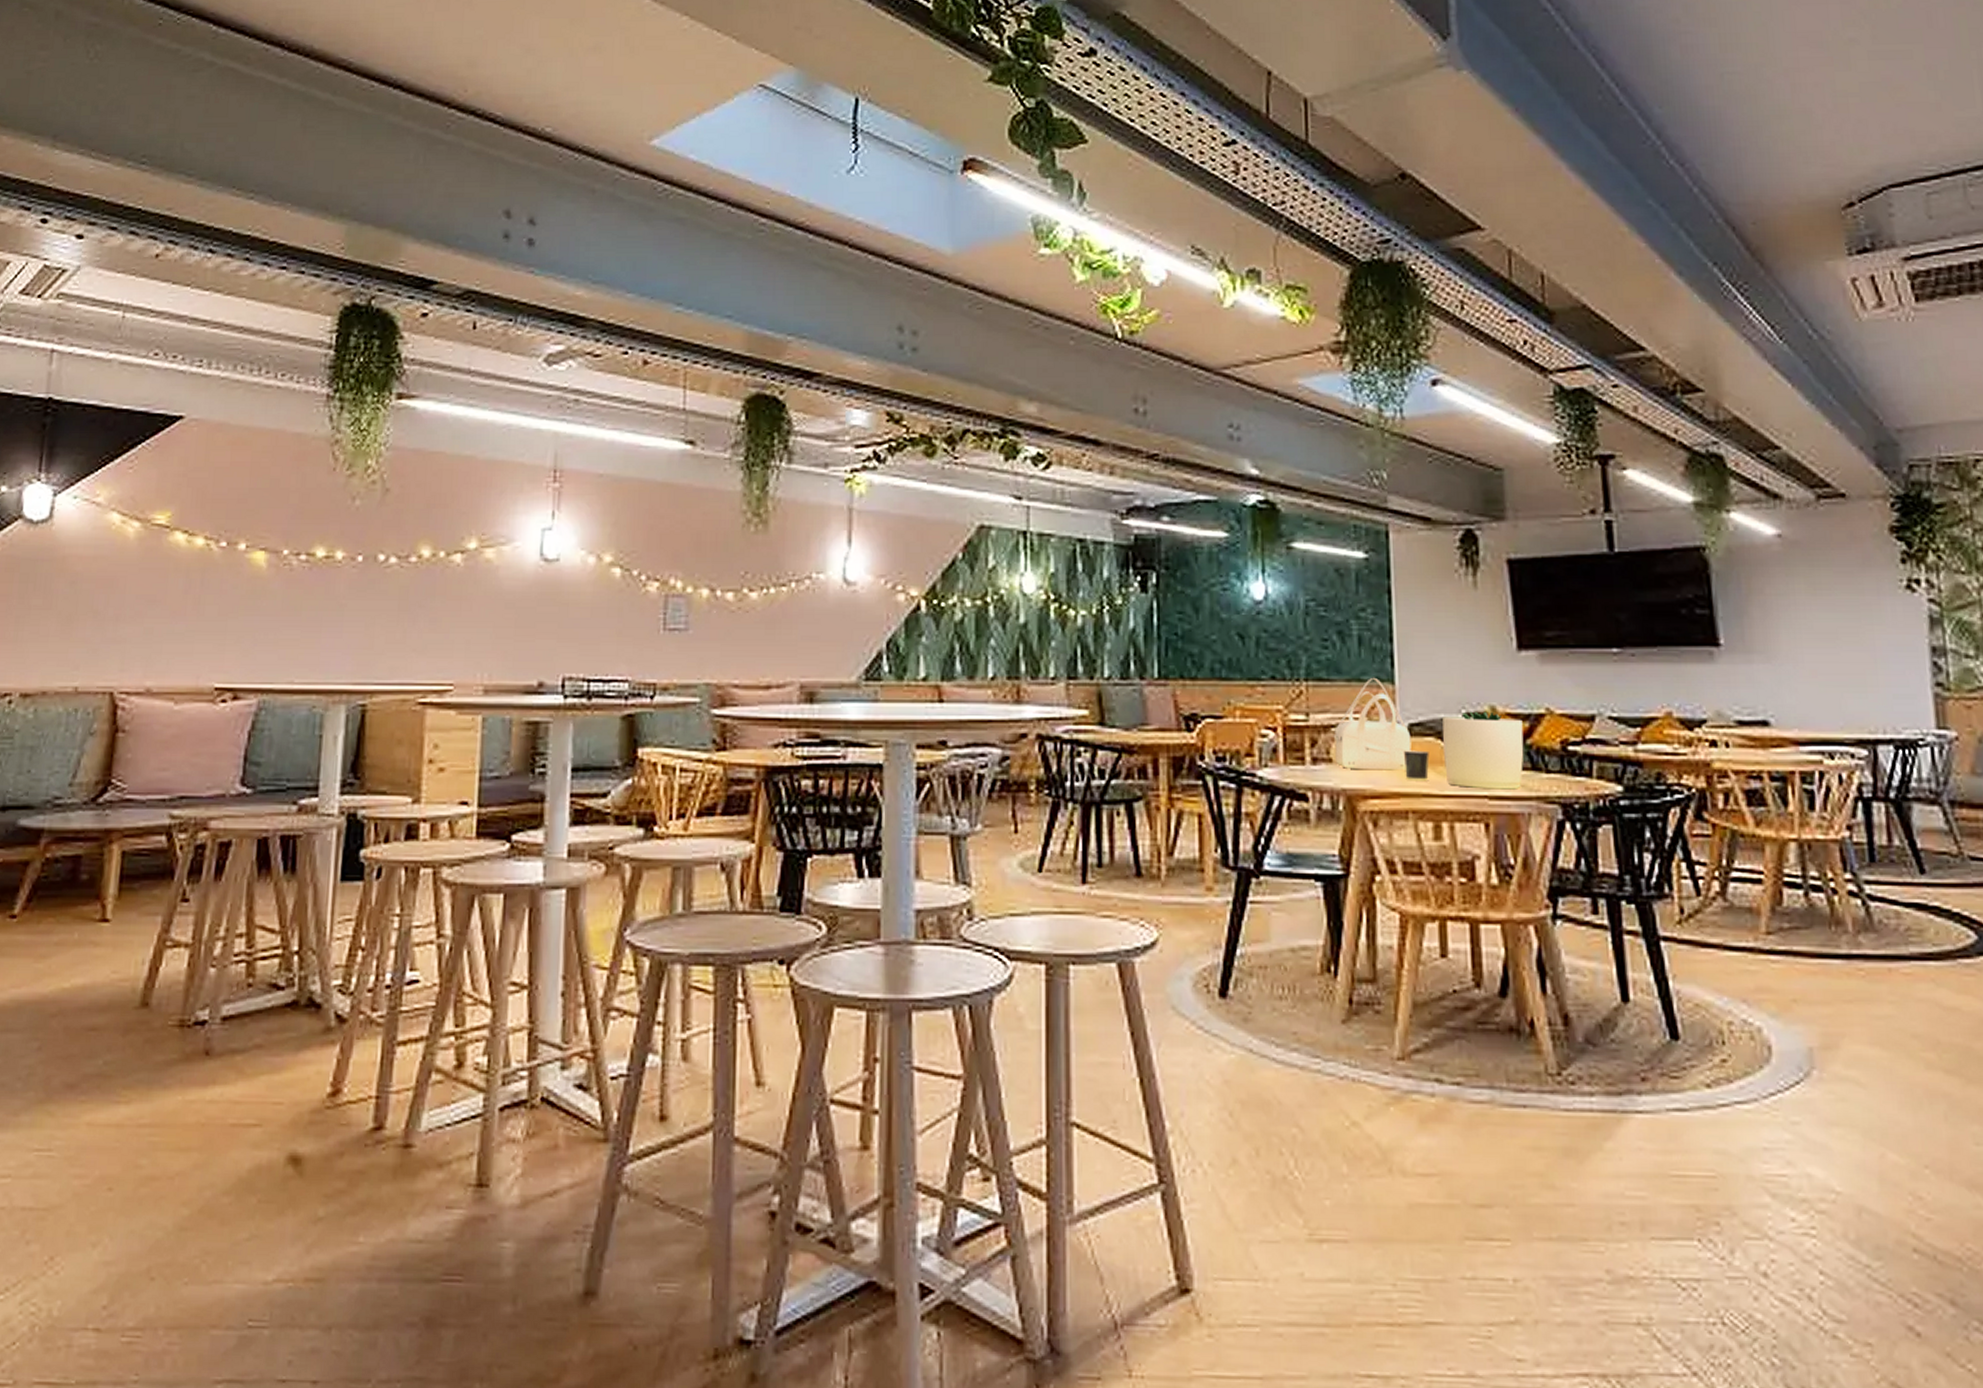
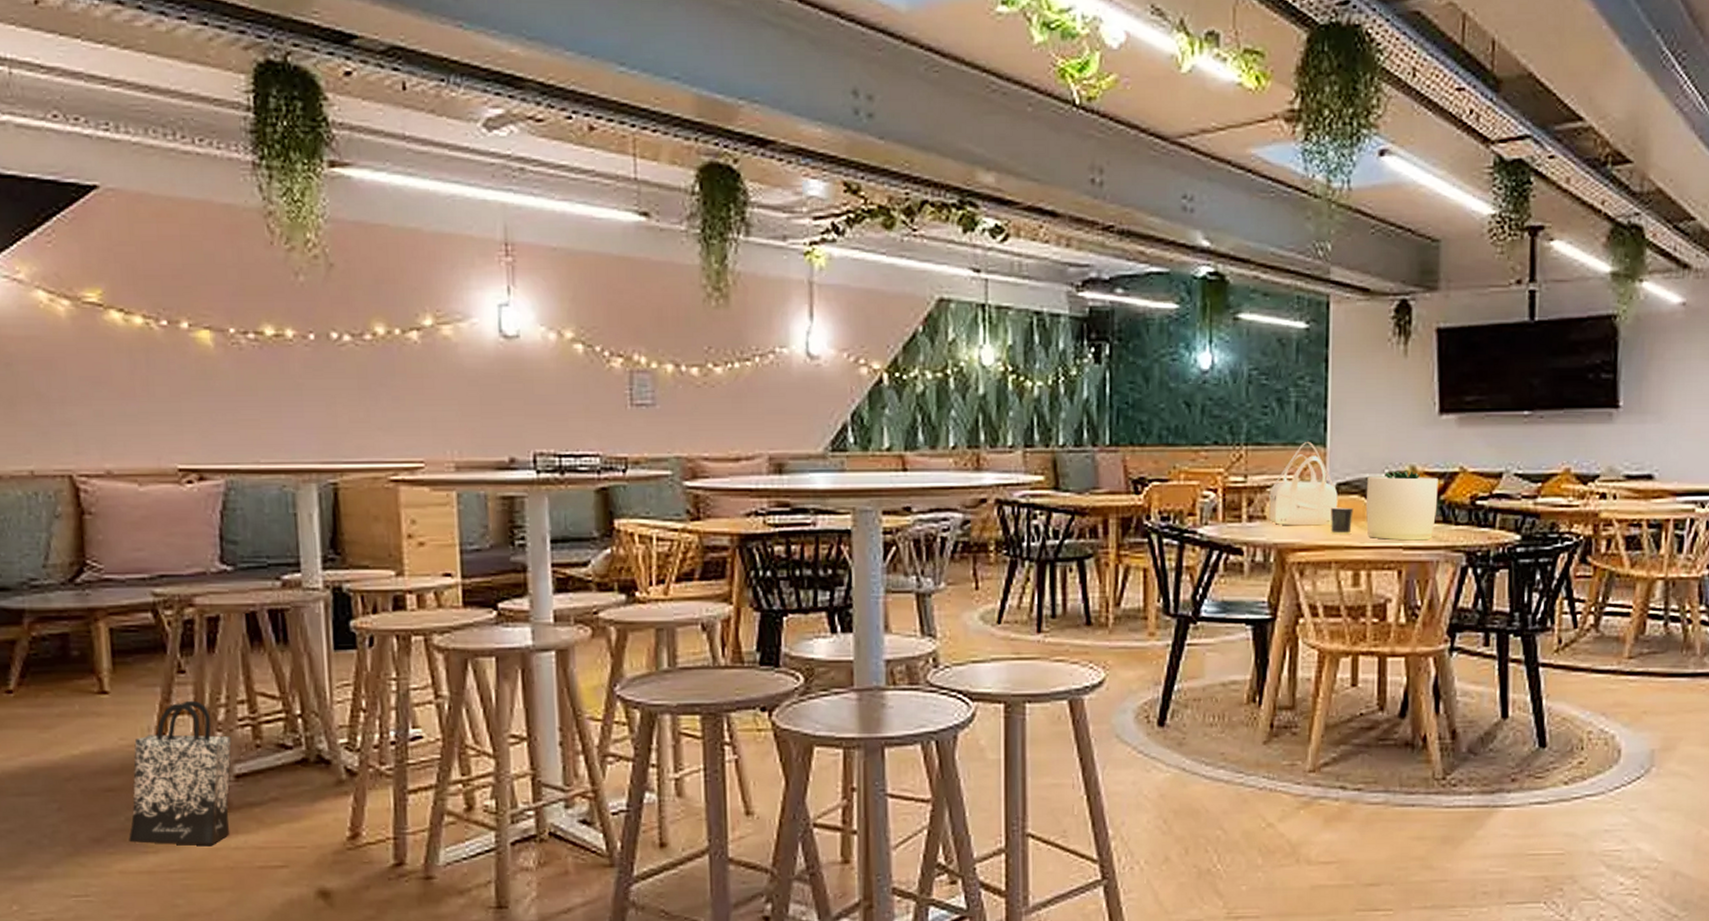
shopping bag: none [103,932,224,1098] -> present [129,700,232,846]

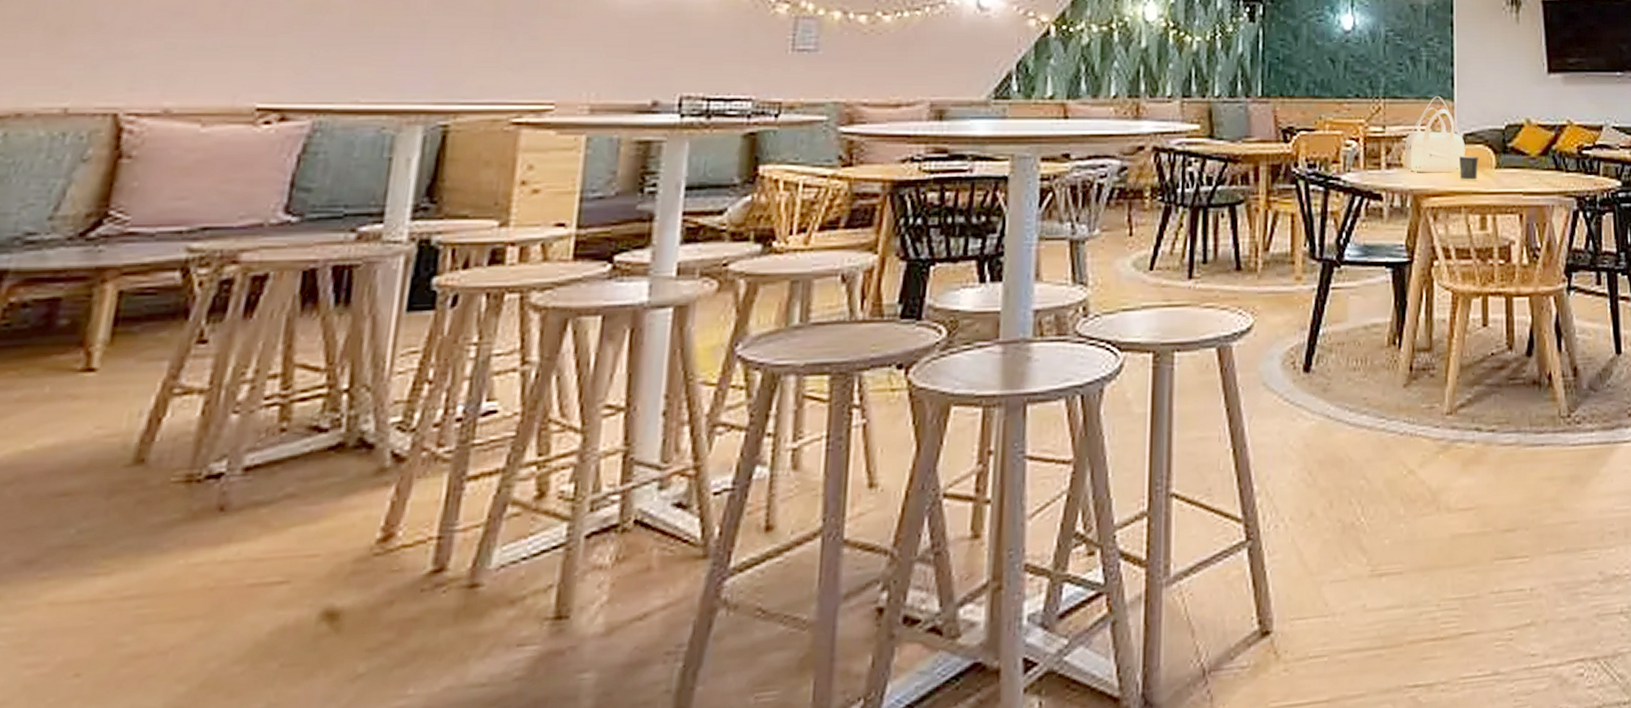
shopping bag: present [129,700,232,846] -> none [74,376,250,563]
planter: present [1365,470,1438,541] -> none [1489,123,1550,187]

